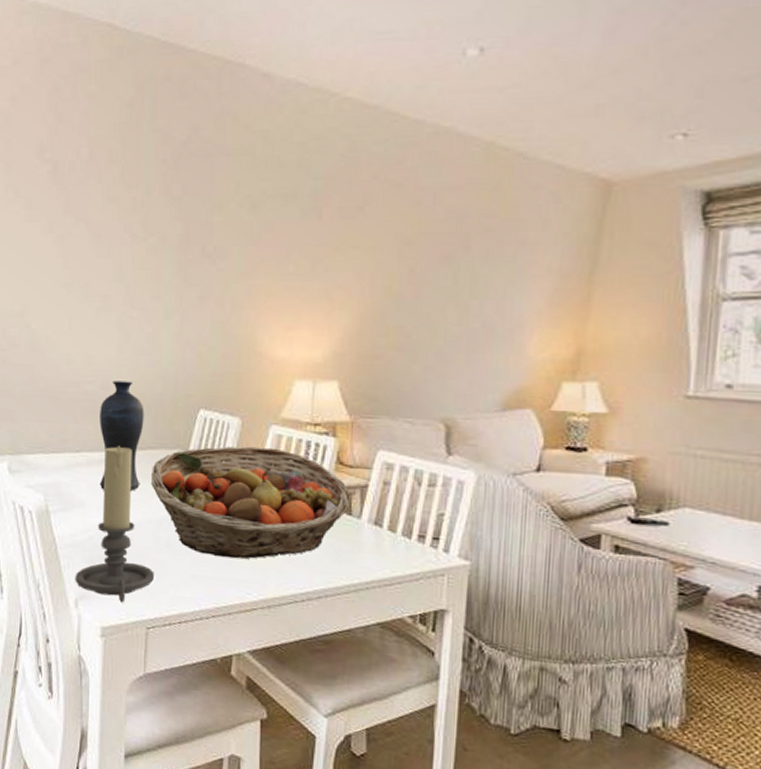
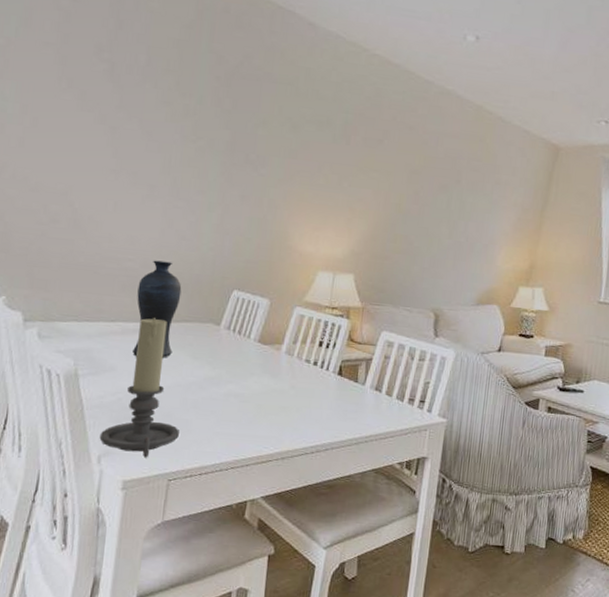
fruit basket: present [151,446,352,559] -> none [183,322,359,418]

